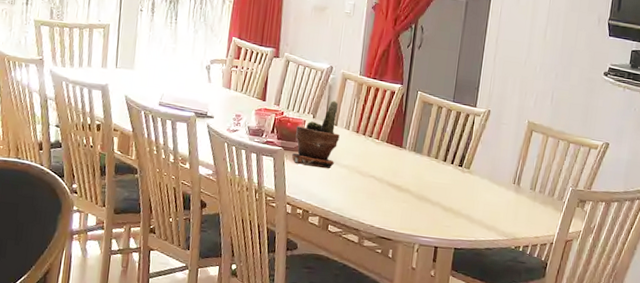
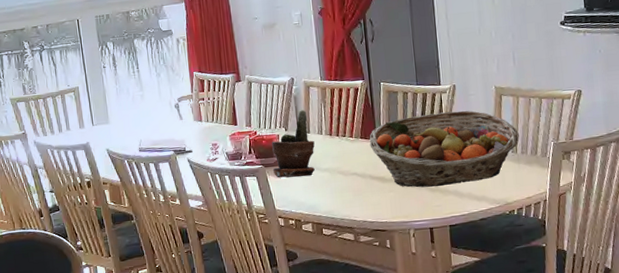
fruit basket: none [394,131,541,210] -> present [369,110,519,188]

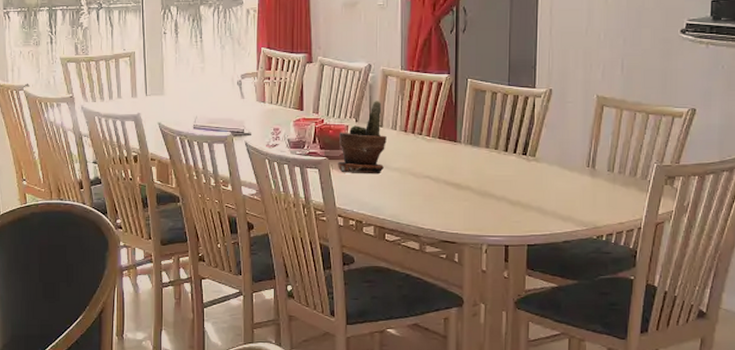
fruit basket: present [369,110,519,188] -> none [448,119,618,201]

